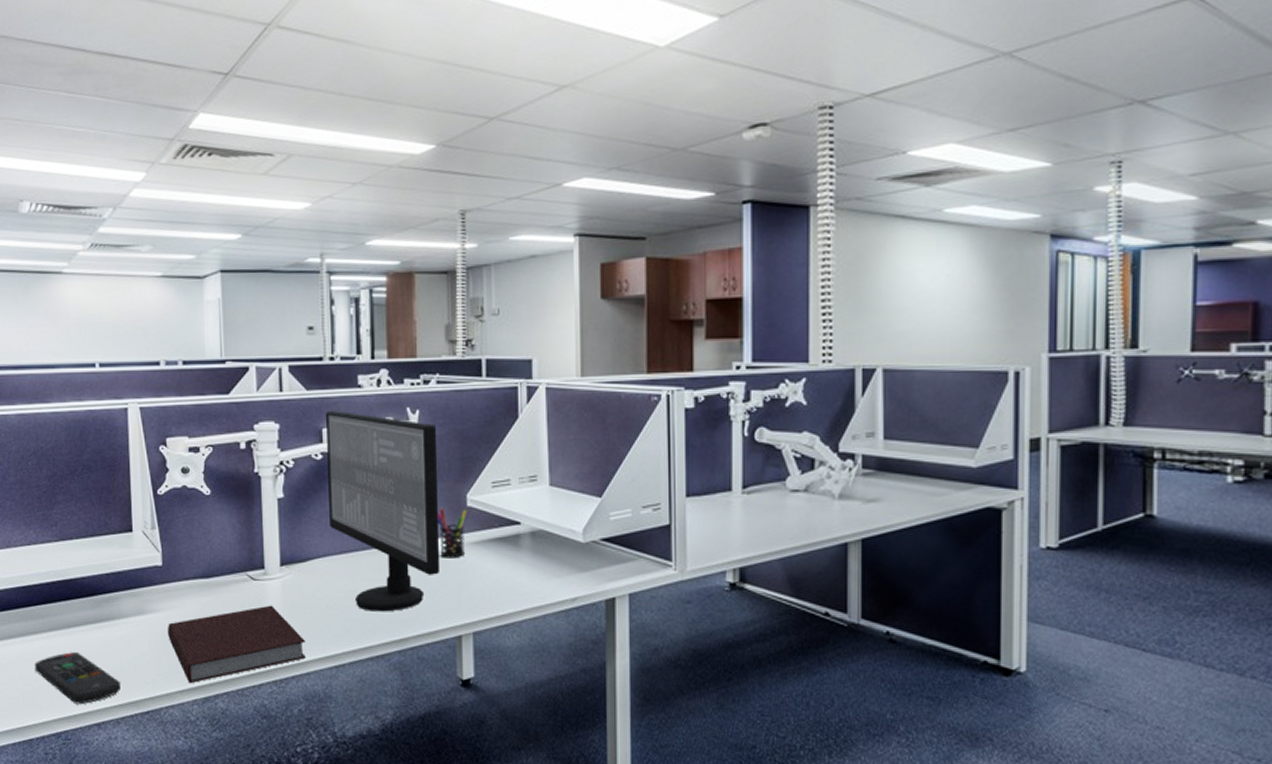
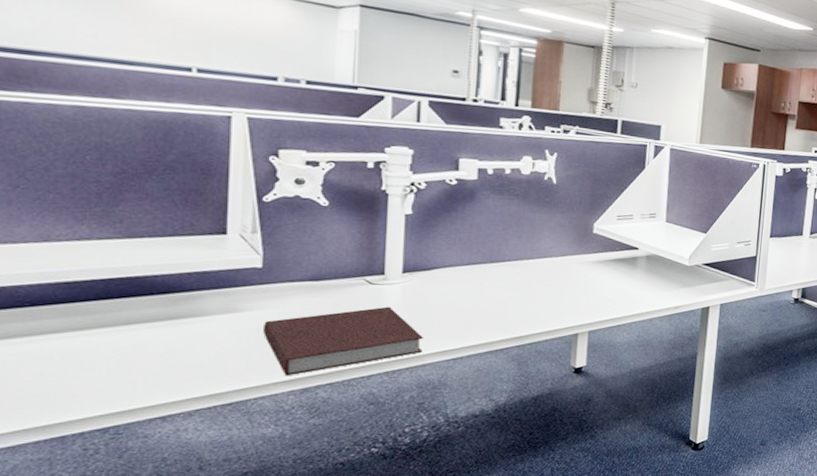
remote control: present [34,652,120,705] -> none [75,348,196,400]
computer monitor: present [326,411,441,612] -> none [459,144,572,314]
pen holder: present [438,508,467,559] -> none [565,233,592,273]

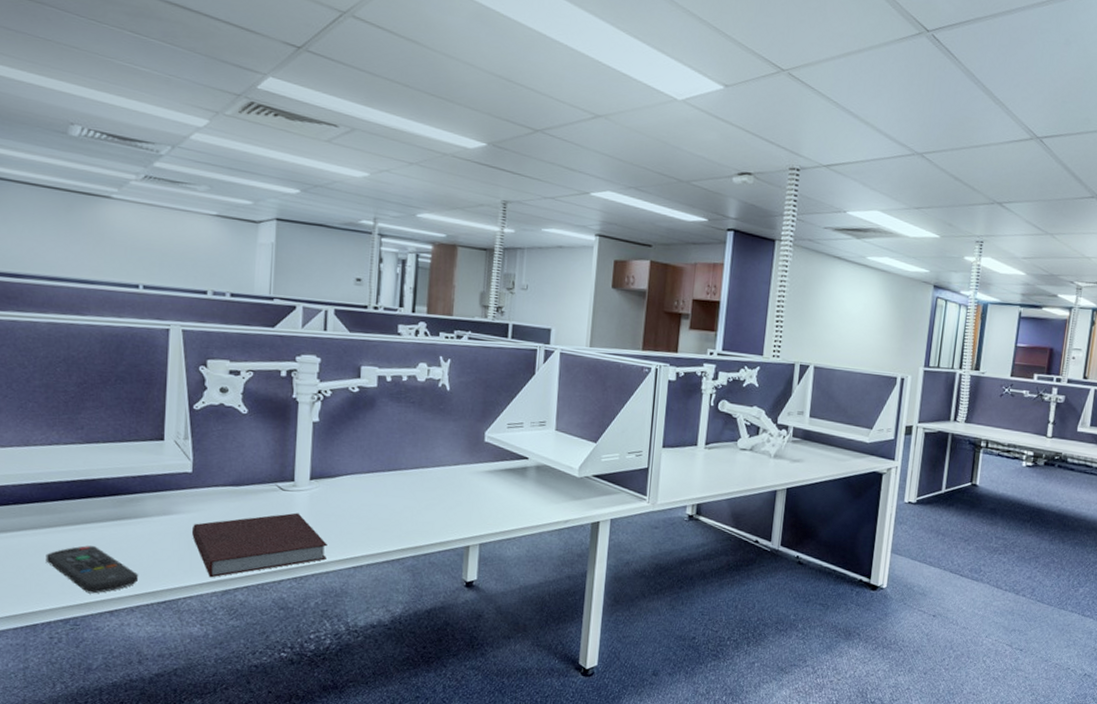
remote control: none [75,348,196,400] -> present [45,545,138,594]

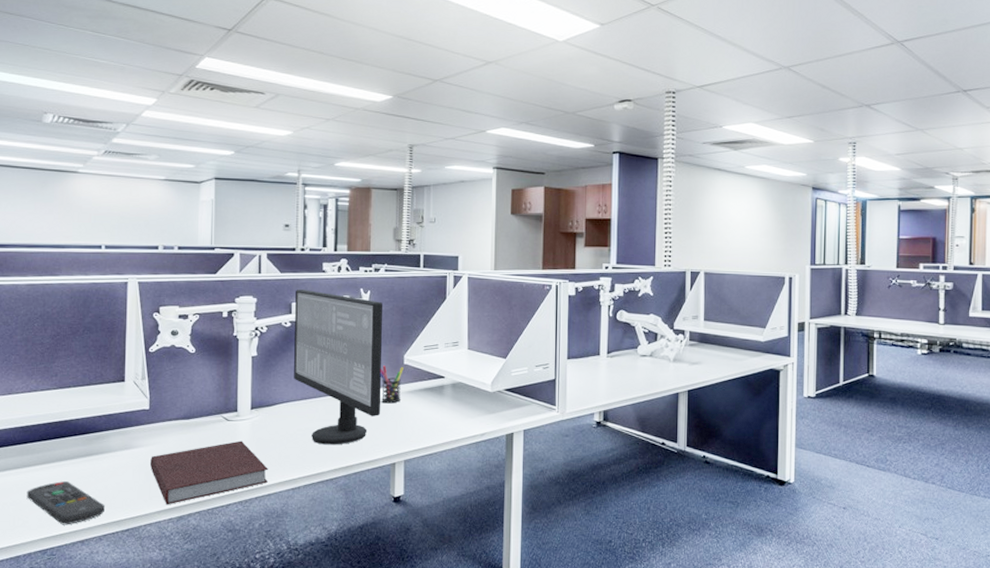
computer monitor: none [360,352,465,524] -> present [294,290,384,445]
pen holder: none [457,441,484,483] -> present [381,365,404,404]

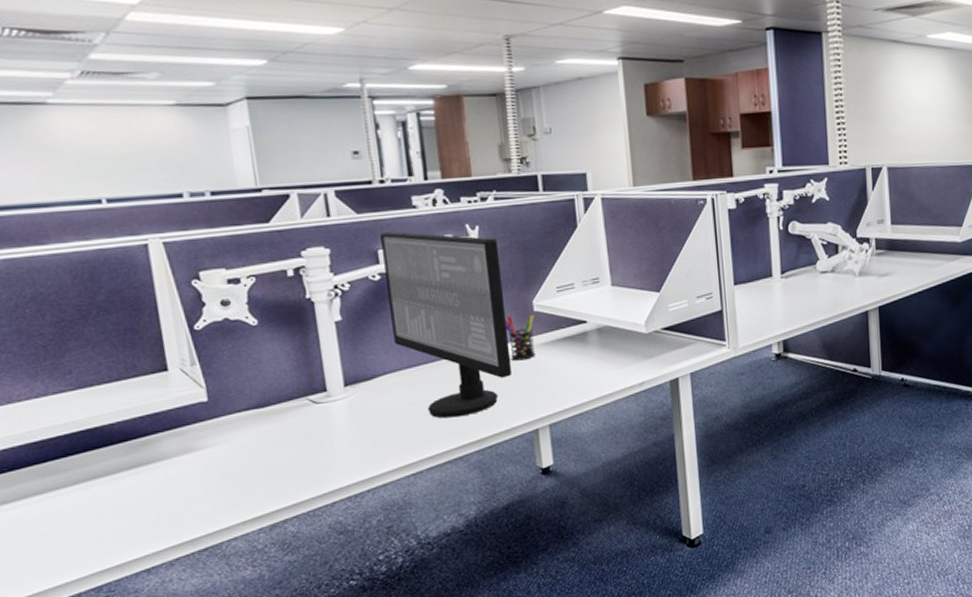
remote control: present [26,481,105,525] -> none [59,501,171,555]
notebook: present [150,440,268,505] -> none [221,425,380,514]

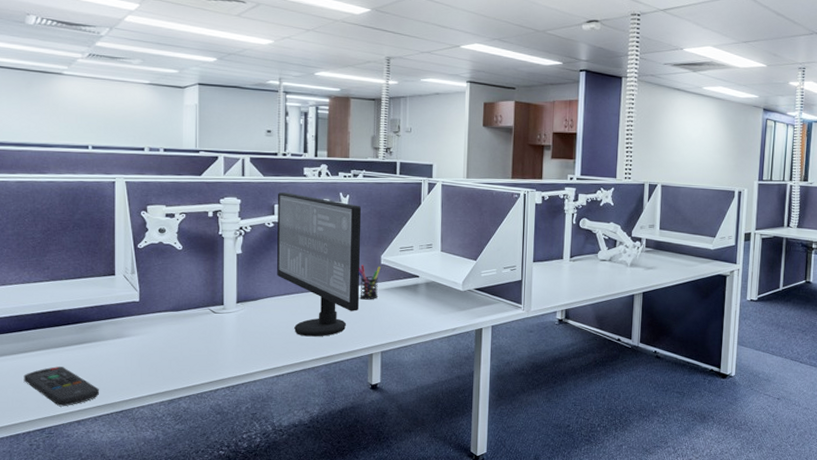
remote control: none [59,501,171,555] -> present [23,366,99,407]

